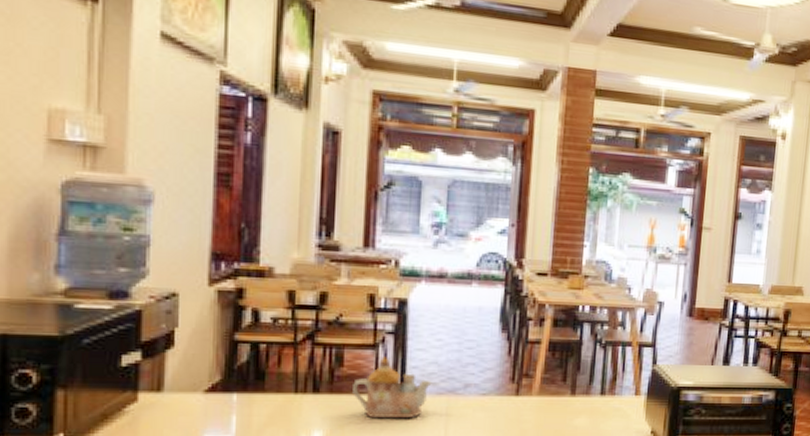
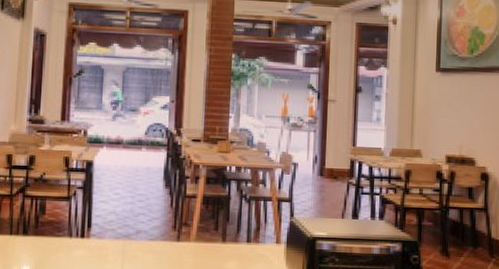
teapot: present [352,356,432,419] -> none [52,207,112,259]

